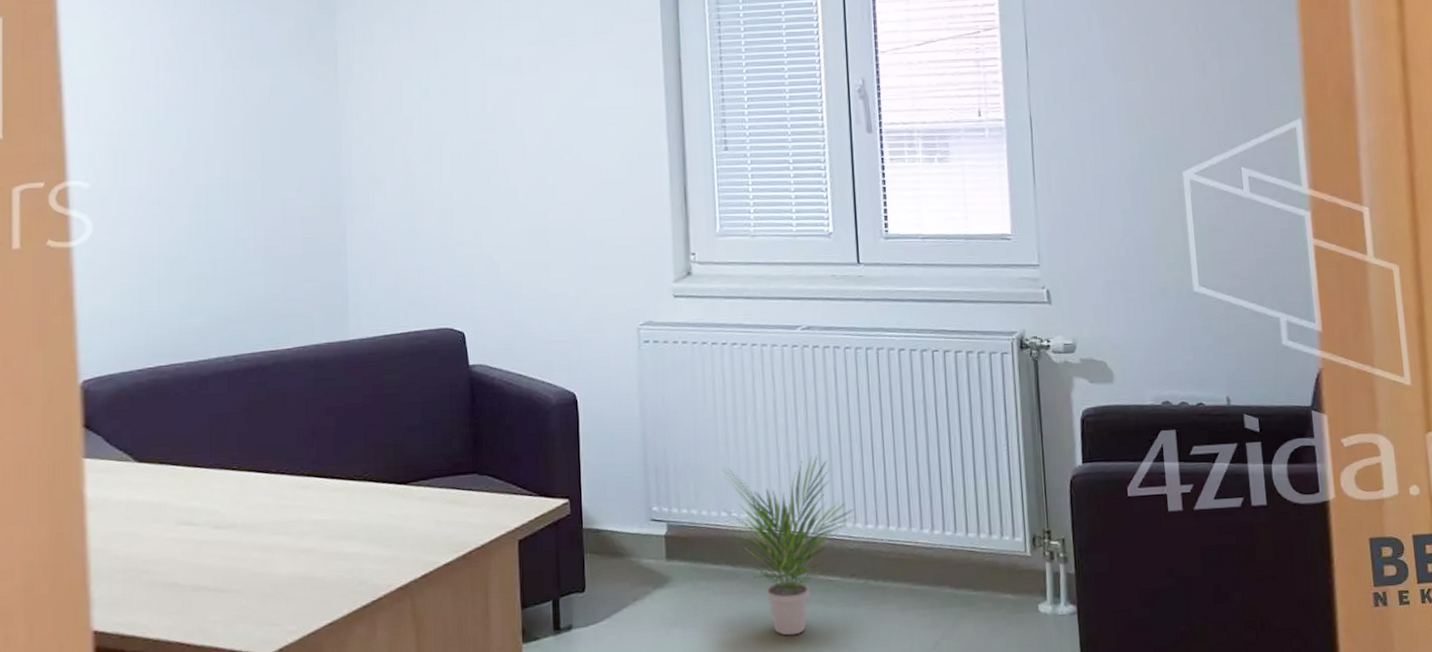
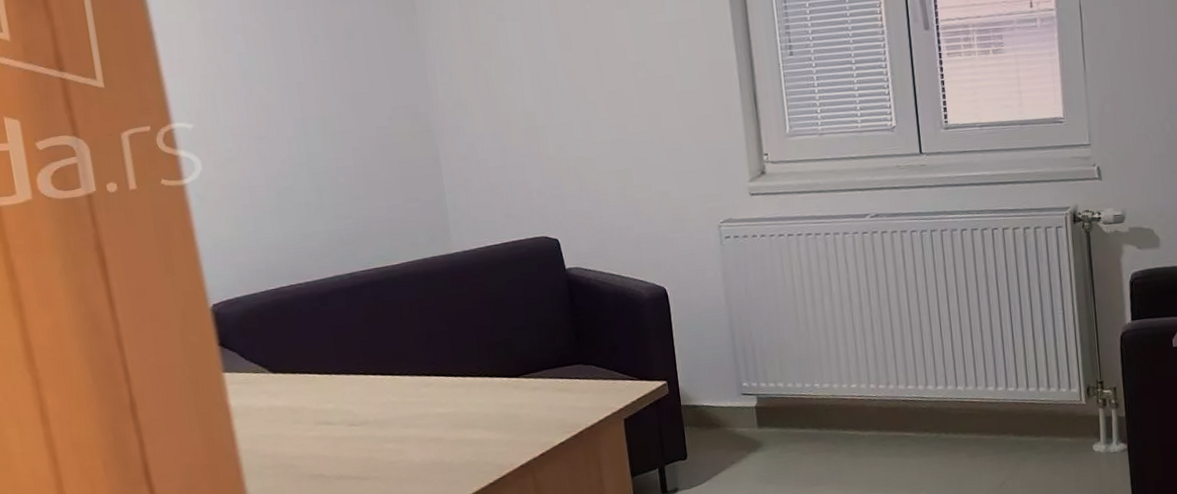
potted plant: present [723,455,855,636] -> none [804,328,926,485]

